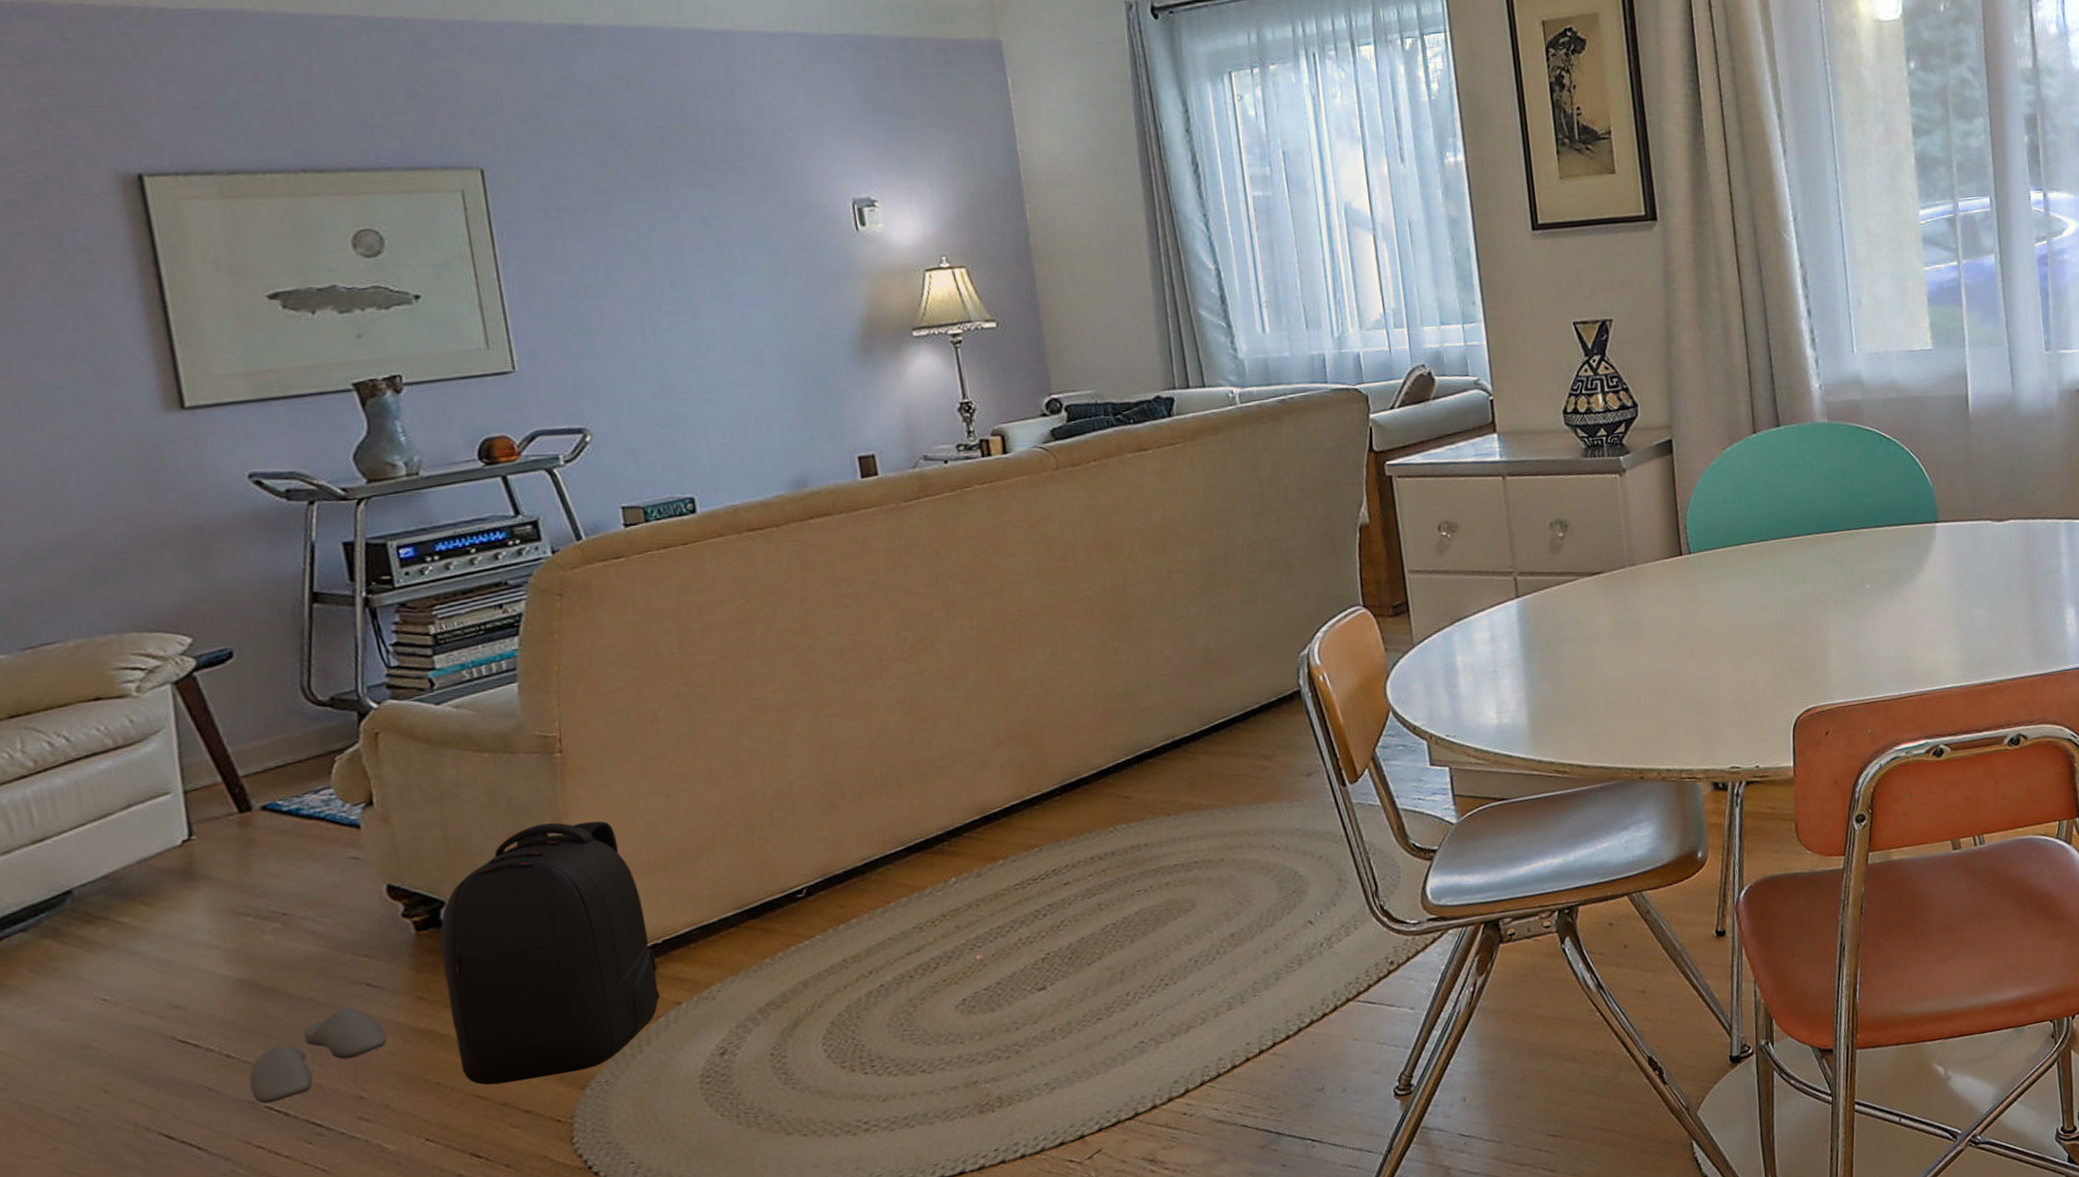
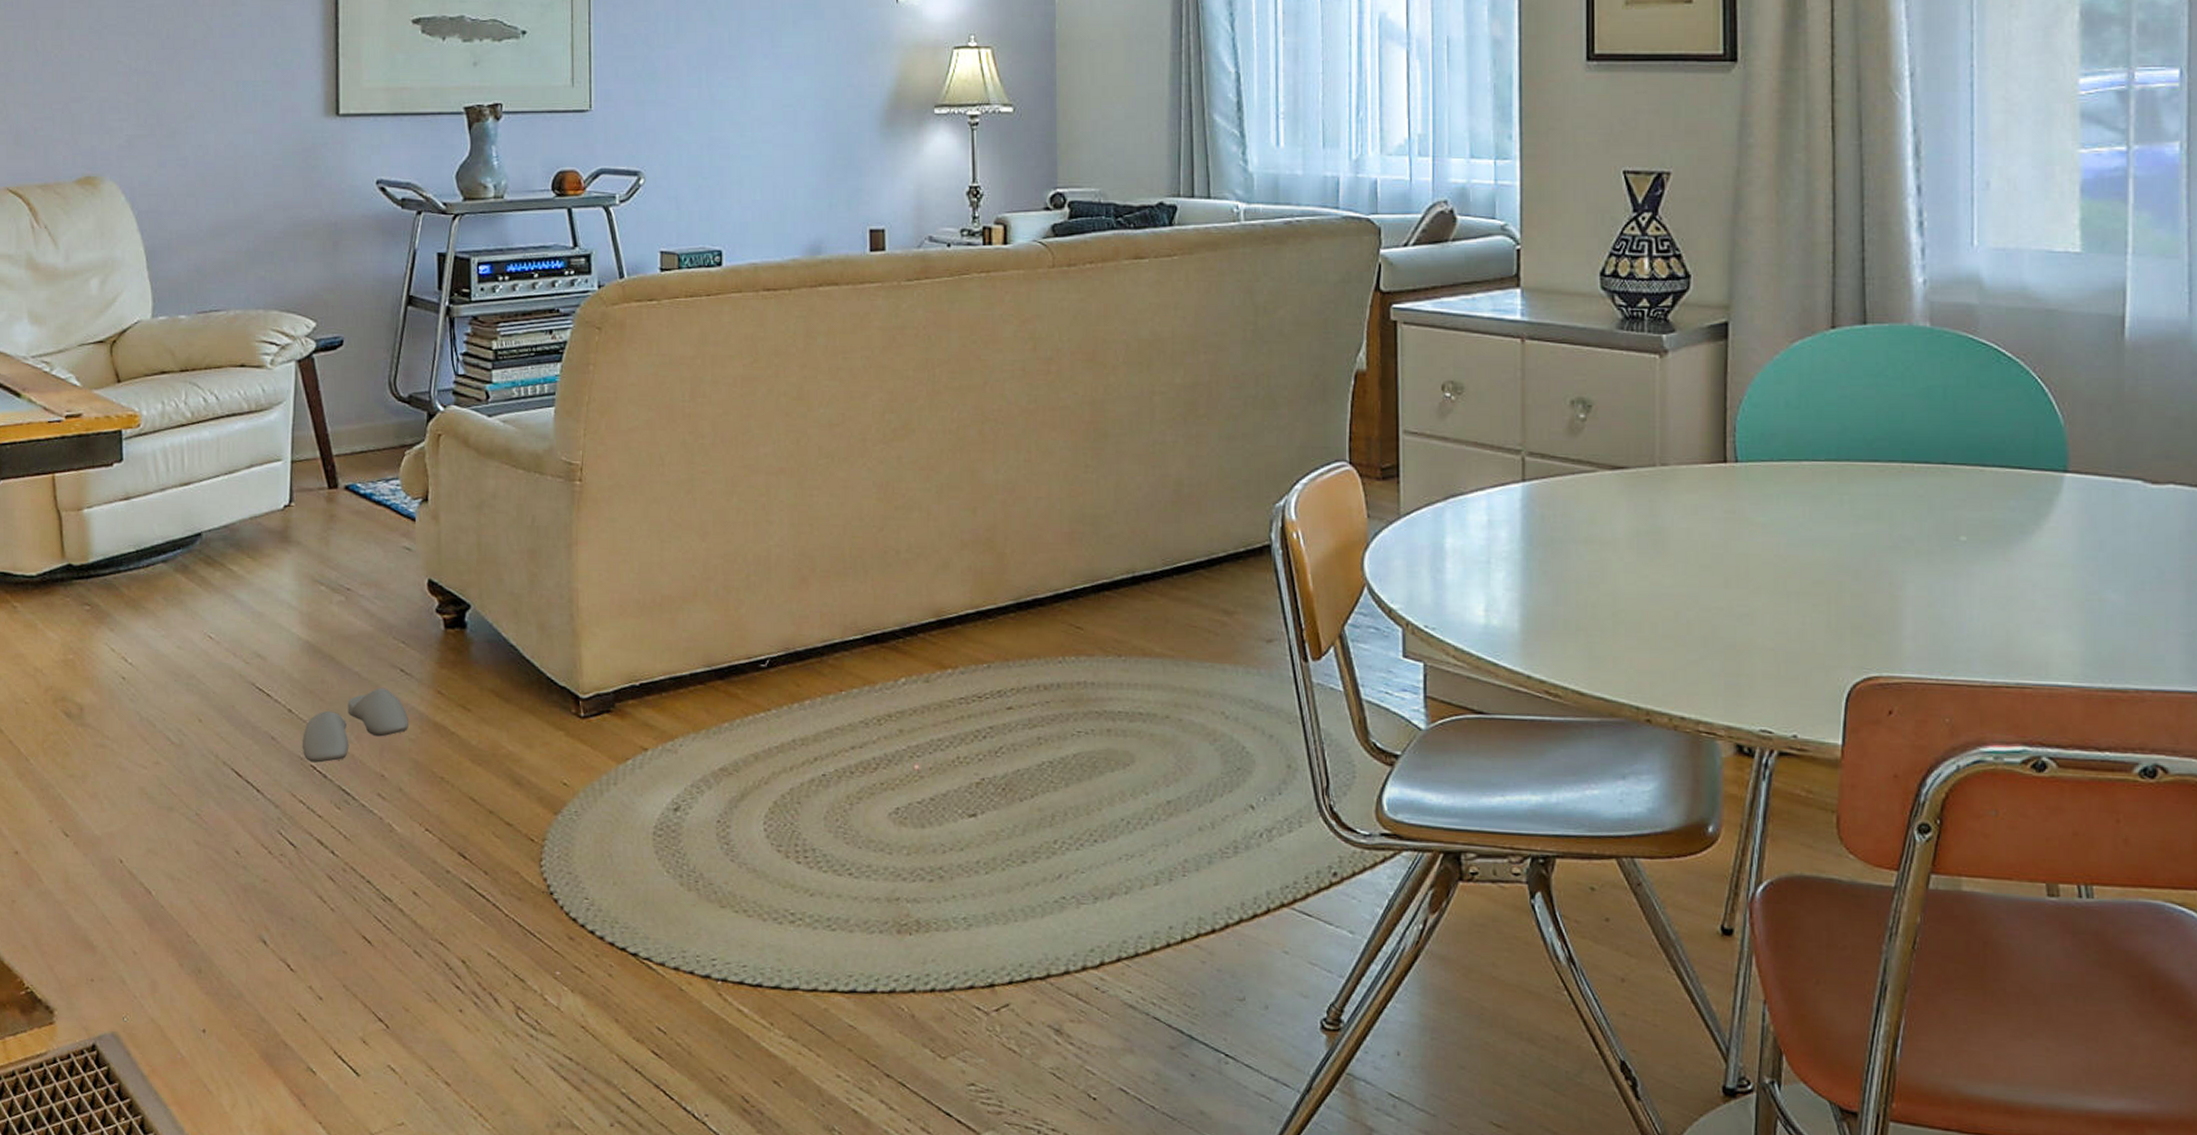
backpack: present [440,821,660,1086] -> none [461,547,633,796]

